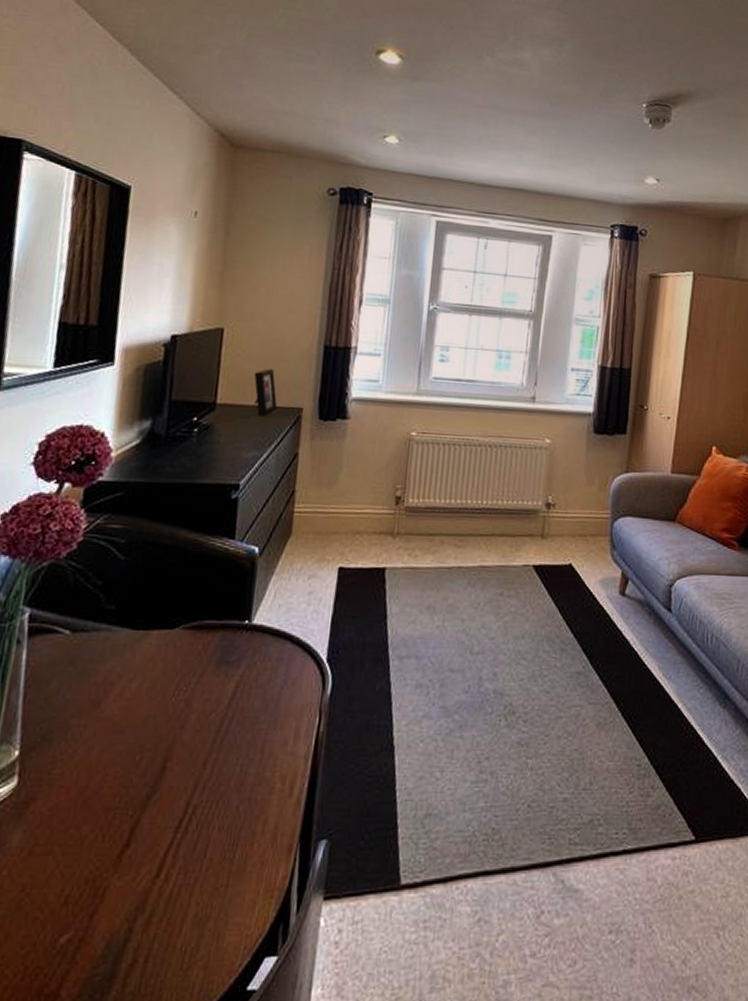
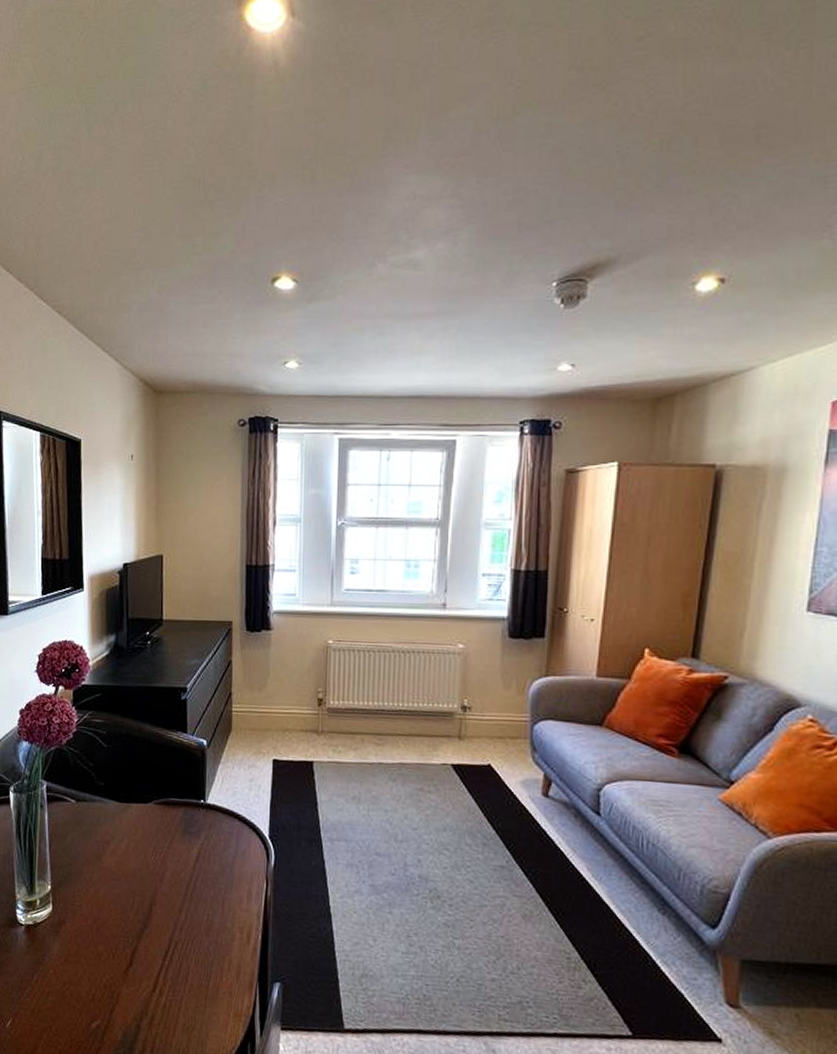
picture frame: present [254,368,278,416] -> none [190,587,211,630]

